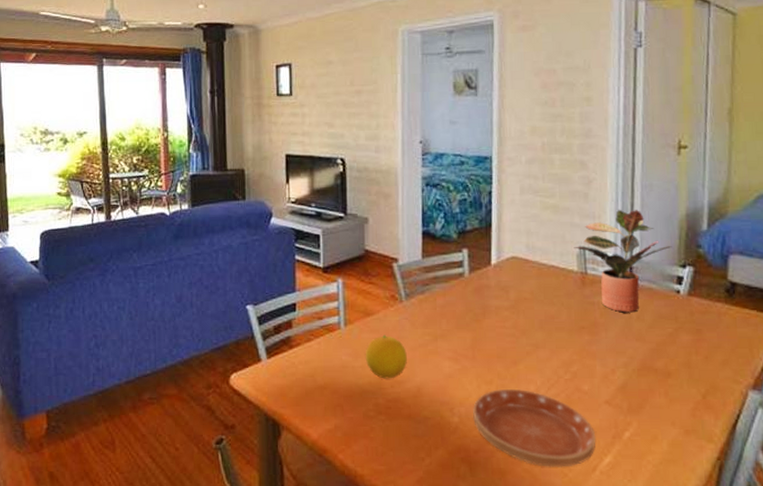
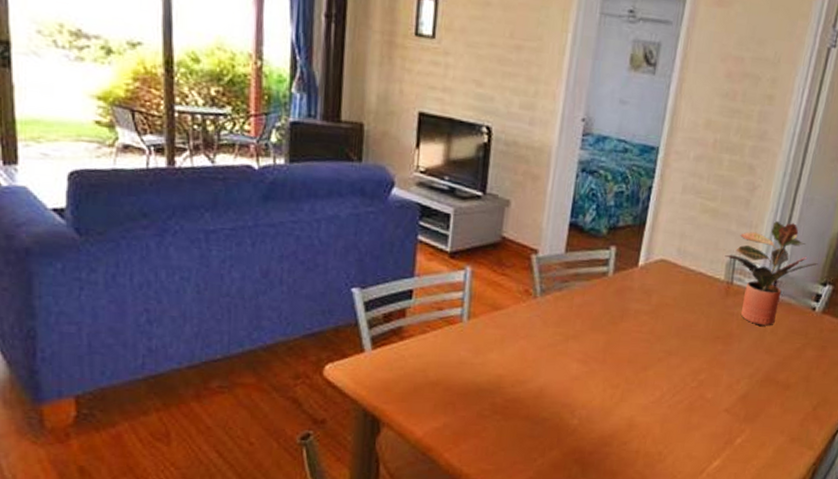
fruit: present [365,334,407,379] -> none [486,331,534,378]
saucer: present [473,389,596,467] -> none [593,394,710,470]

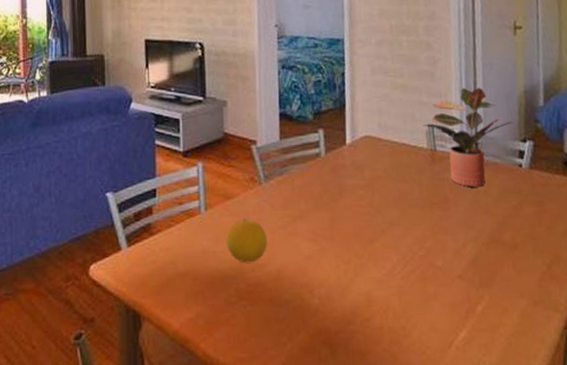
fruit: none [486,331,534,378] -> present [225,217,267,263]

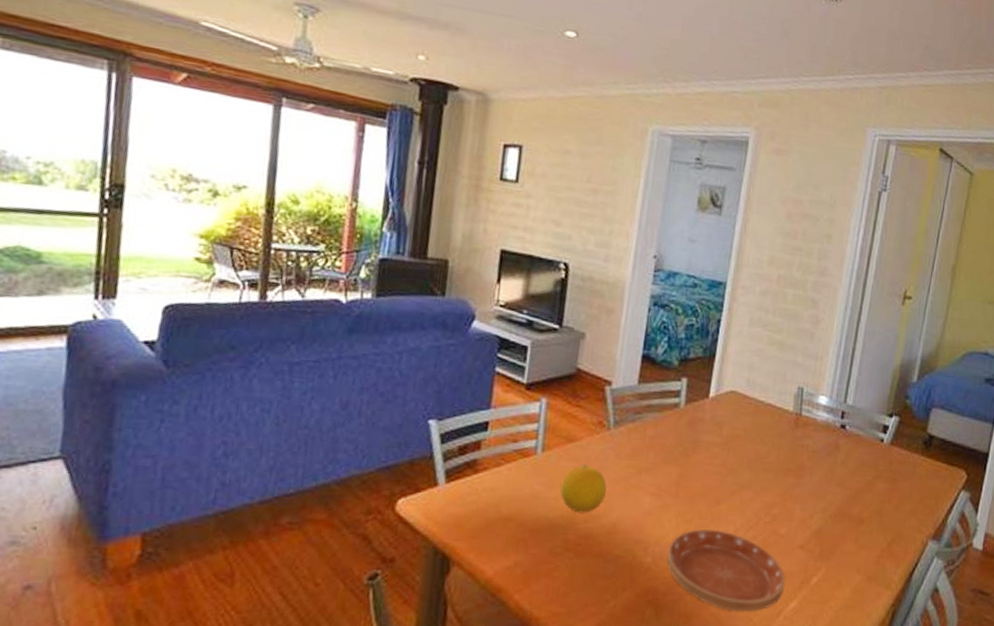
saucer: none [332,268,451,345] -> present [667,529,786,612]
potted plant: present [423,87,513,188] -> none [793,352,884,458]

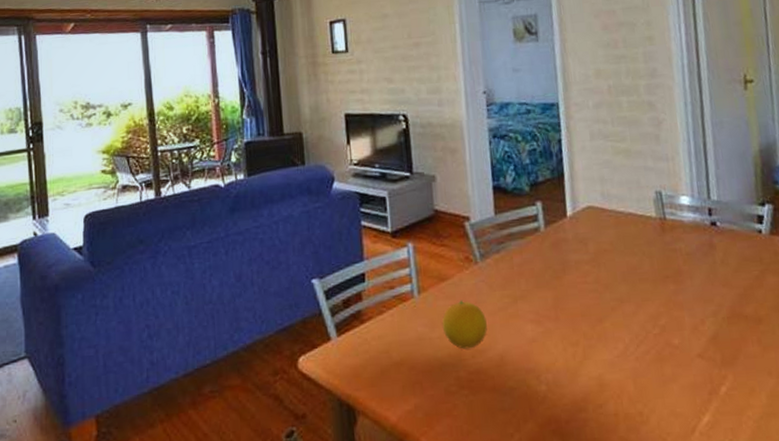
saucer: present [667,529,786,612] -> none [560,349,693,433]

